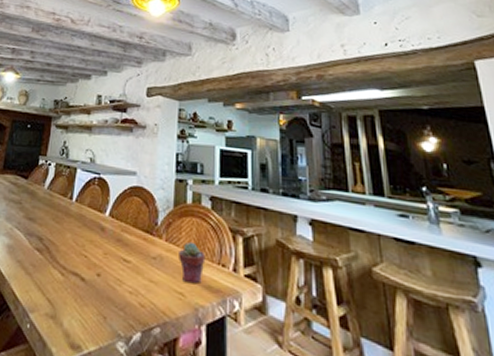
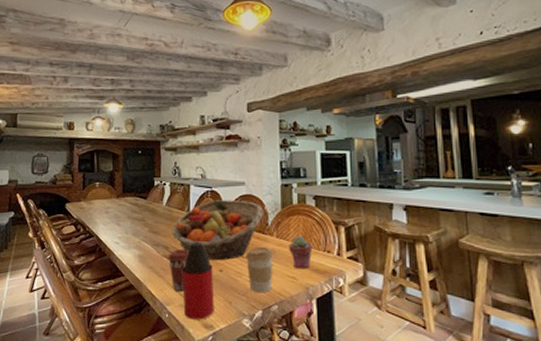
coffee cup: none [40,242,66,297] -> present [168,249,190,292]
fruit basket: none [49,188,153,262] -> present [172,200,263,261]
bottle: none [49,203,90,337] -> present [182,215,214,320]
coffee cup: none [128,250,161,310] -> present [245,248,274,293]

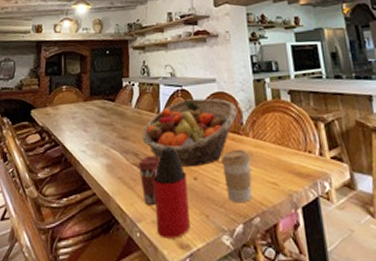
potted succulent: present [289,235,313,269] -> none [266,135,293,173]

